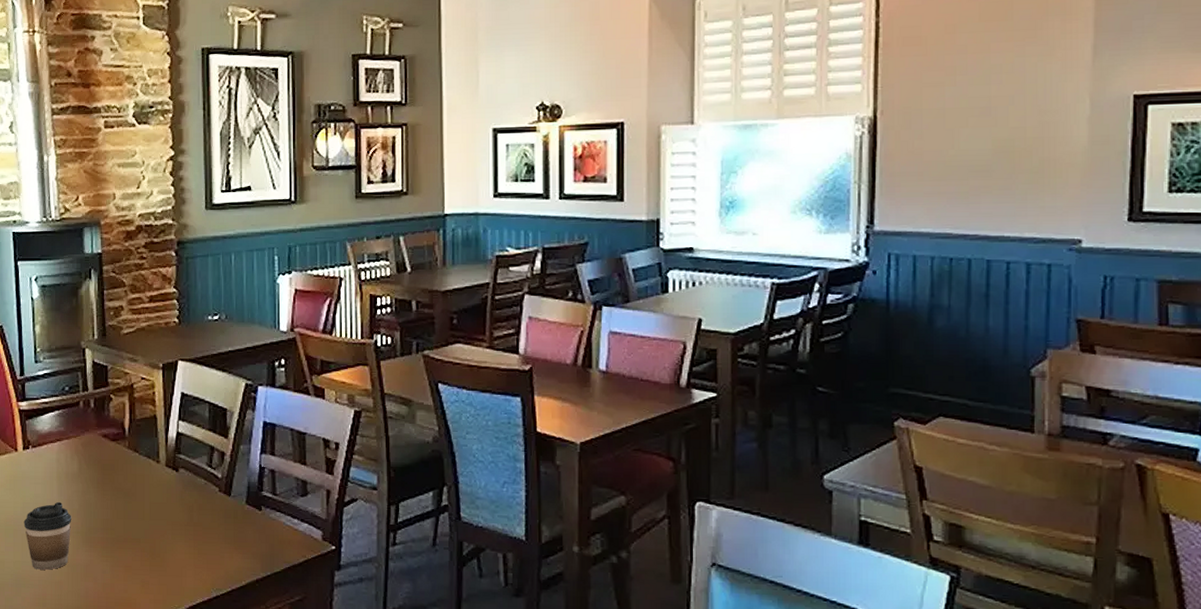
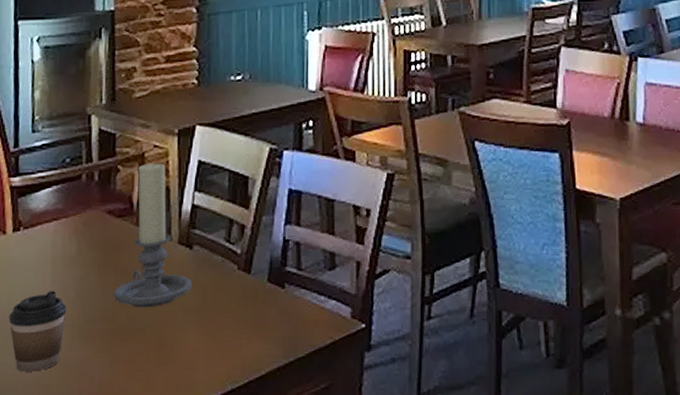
candle holder: none [110,392,179,521] -> present [112,162,192,308]

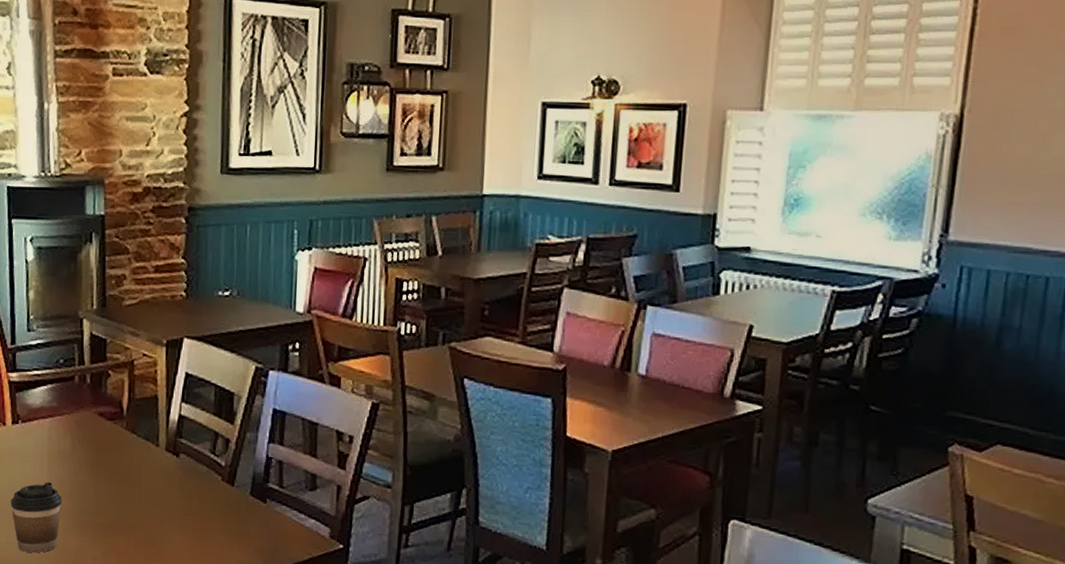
candle holder: present [112,162,192,308] -> none [104,370,178,508]

